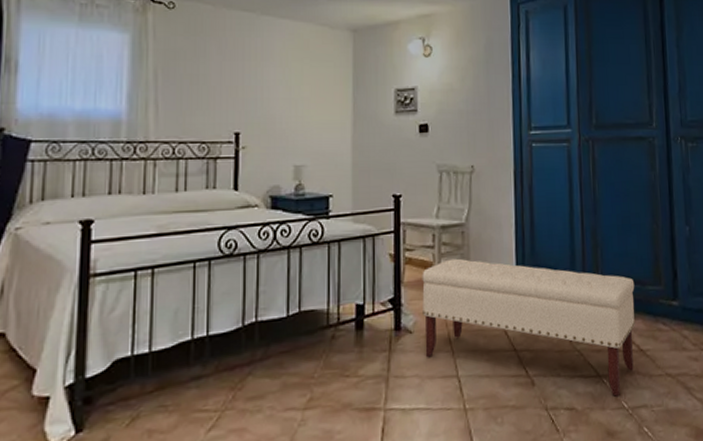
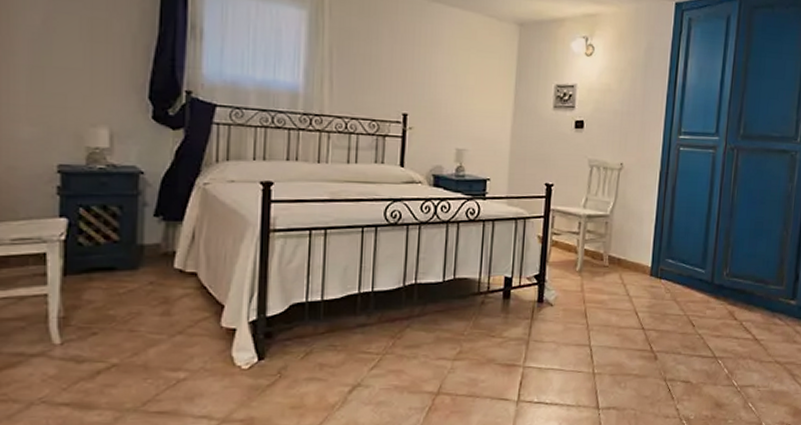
bench: present [422,258,636,397] -> none [563,245,759,375]

